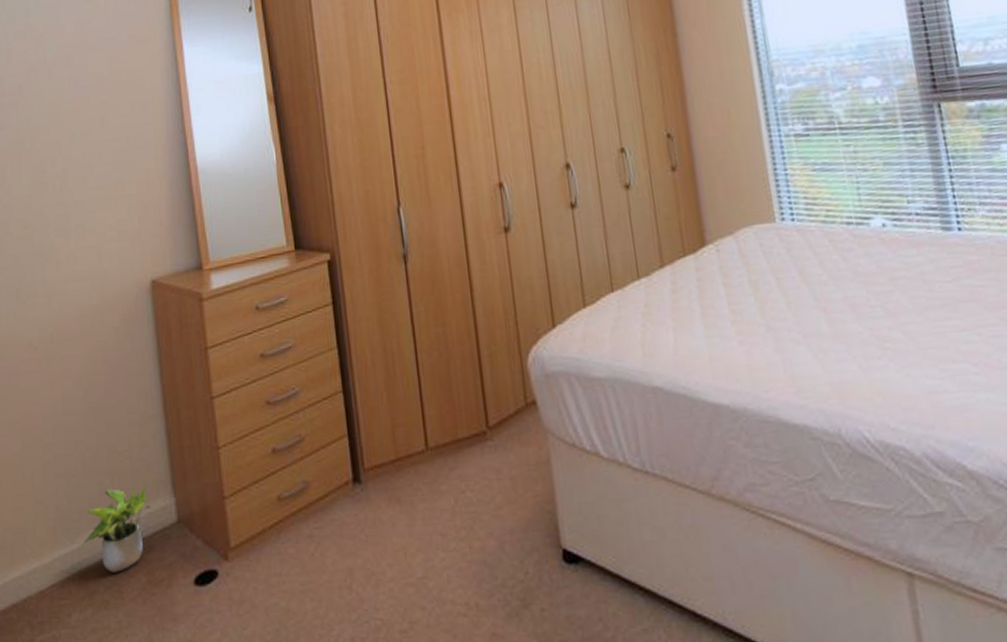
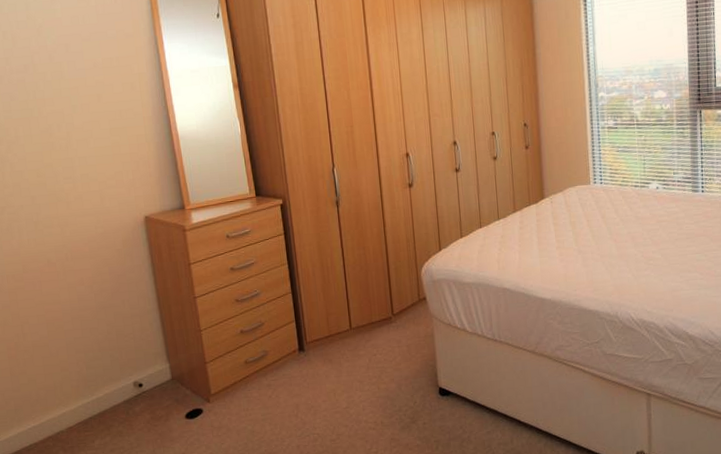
potted plant: present [82,486,152,573] -> none [99,357,152,413]

